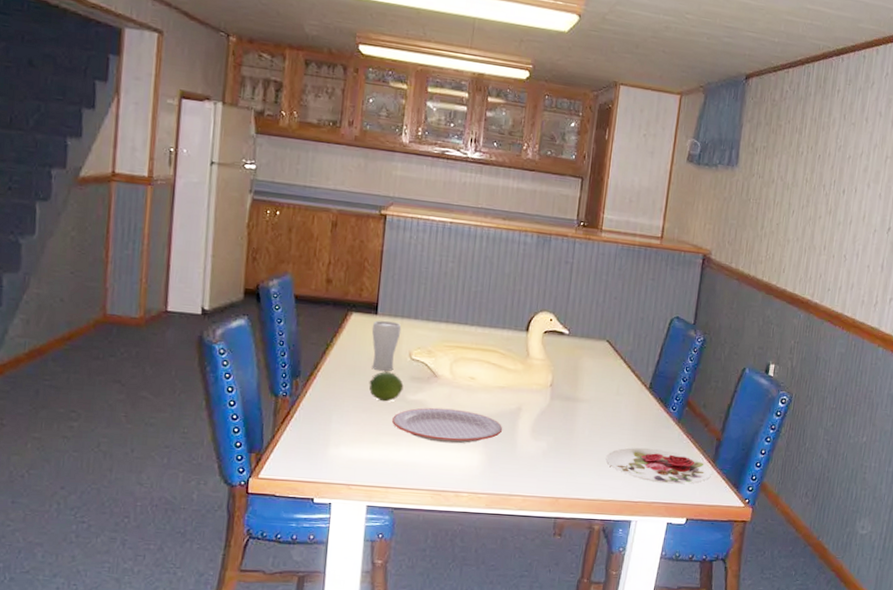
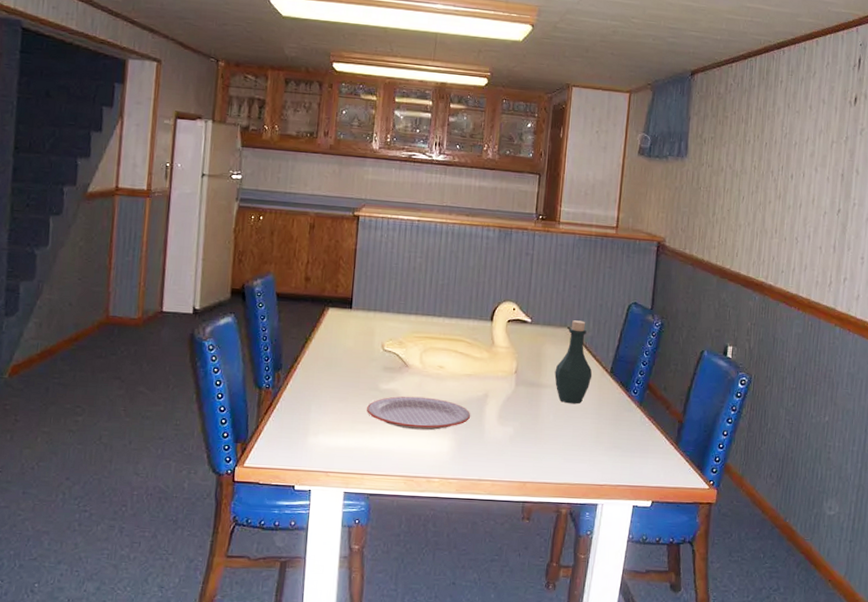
fruit: present [369,372,404,402] -> none [345,363,377,392]
drinking glass: present [371,320,402,372] -> none [347,314,375,363]
bottle: none [591,333,631,420] -> present [554,320,593,404]
plate: present [605,447,712,484] -> none [570,431,676,467]

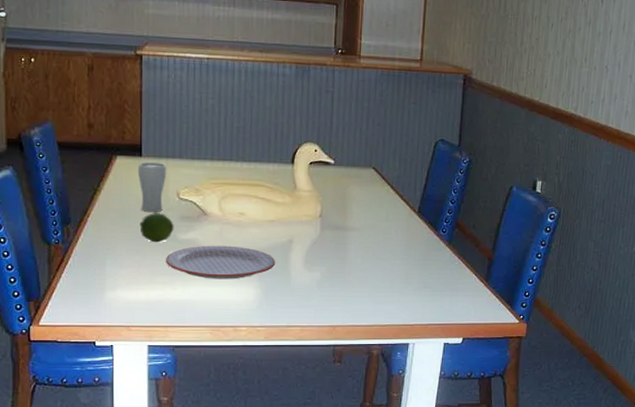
fruit: none [345,363,377,392] -> present [139,213,174,243]
drinking glass: none [347,314,375,363] -> present [137,161,167,213]
bottle: present [554,320,593,404] -> none [361,160,400,246]

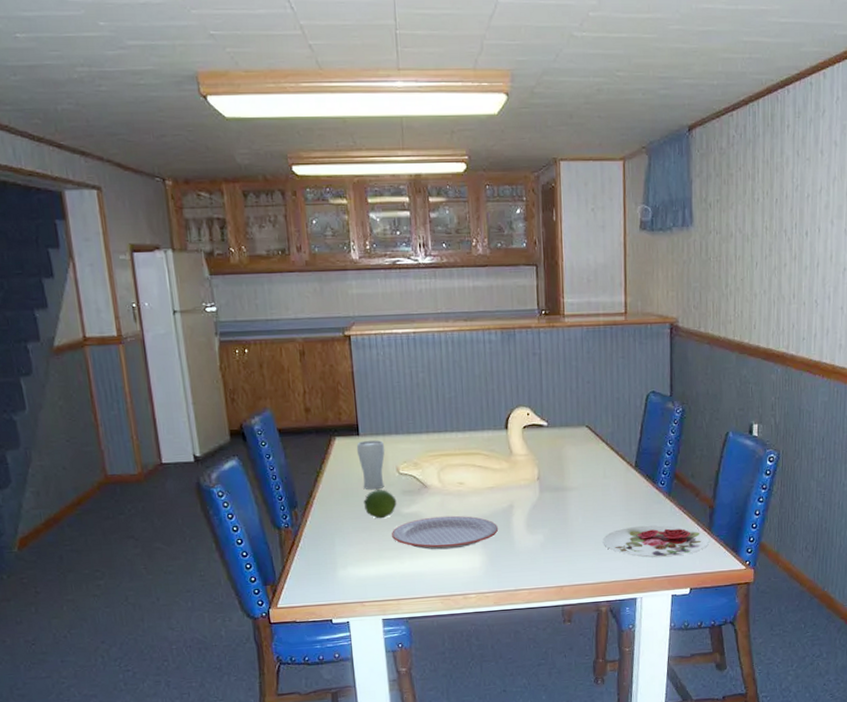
plate: none [379,271,486,305] -> present [602,525,710,558]

